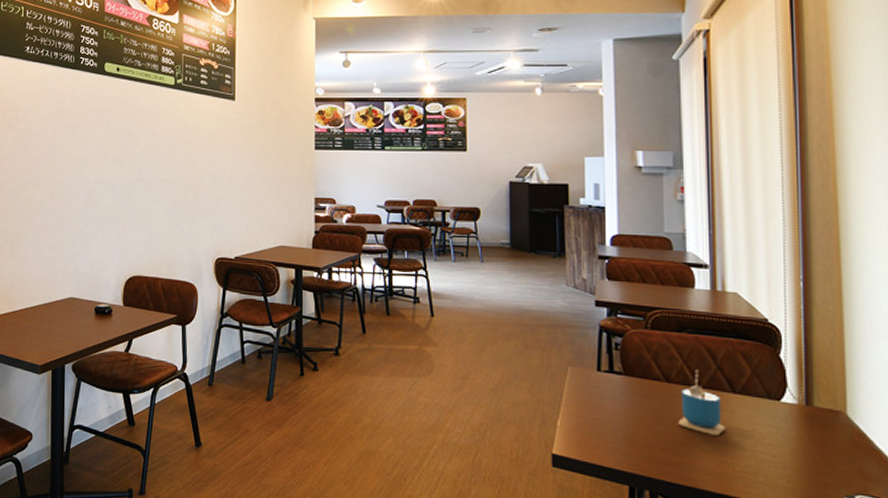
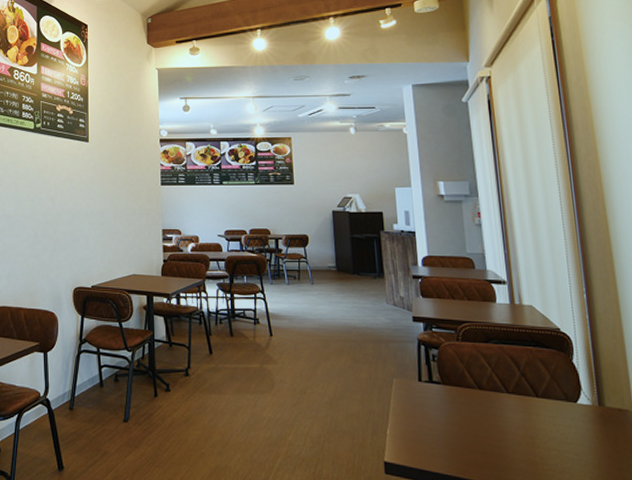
cup: present [678,370,725,435] -> none [491,377,533,437]

